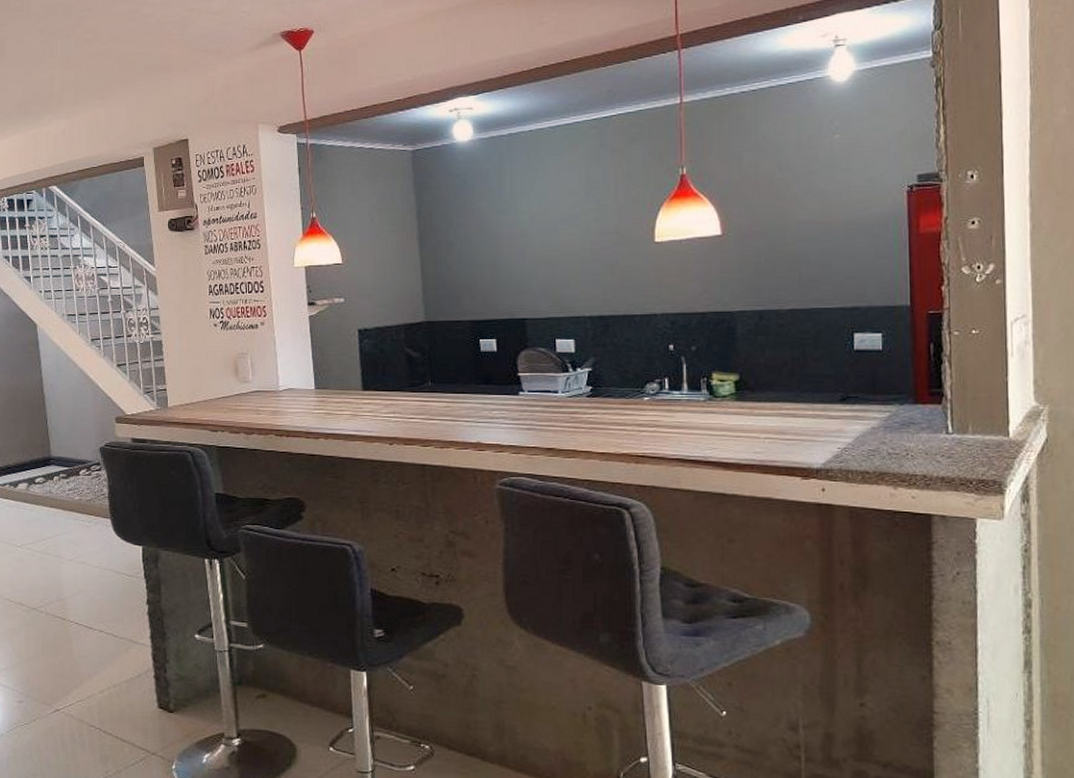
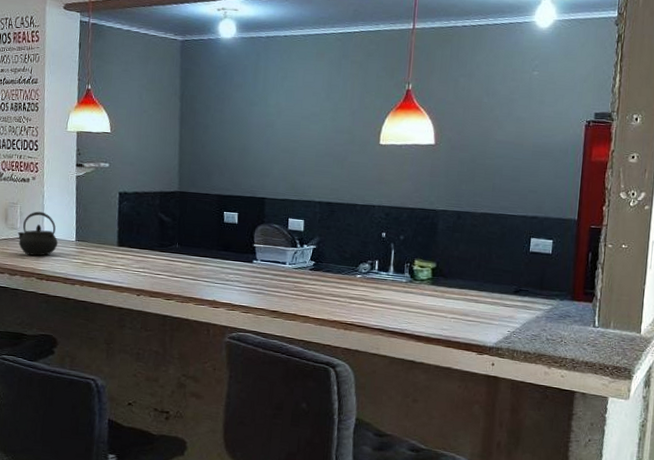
kettle: none [250,360,296,410] -> present [17,211,58,256]

